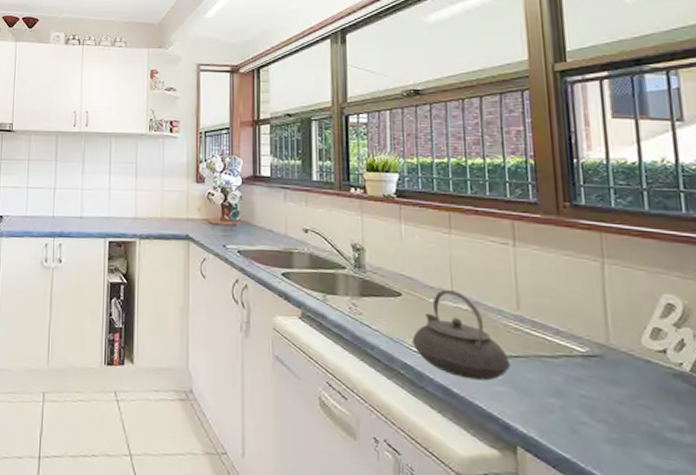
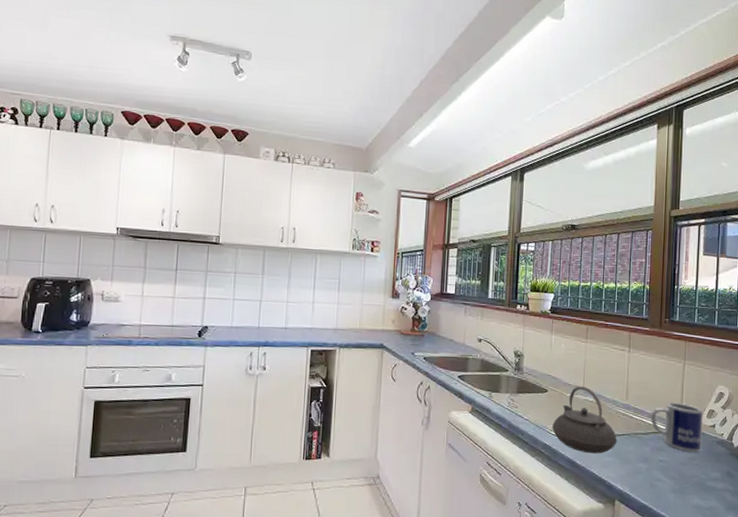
mug: none [558,314,648,388] -> present [651,402,703,453]

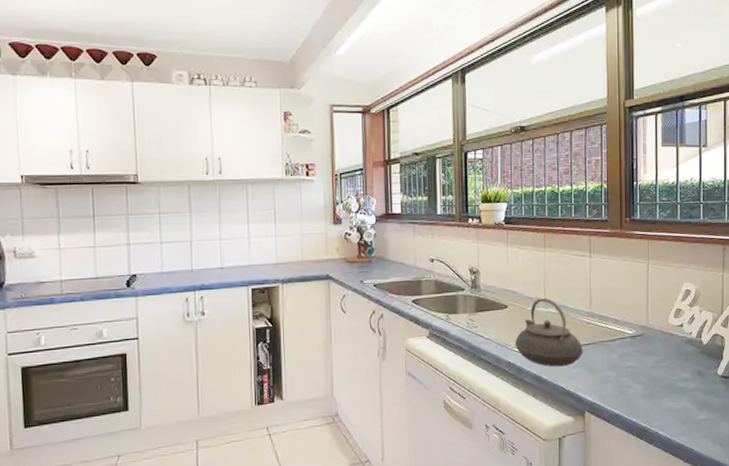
mug: present [651,402,703,453] -> none [616,304,670,355]

